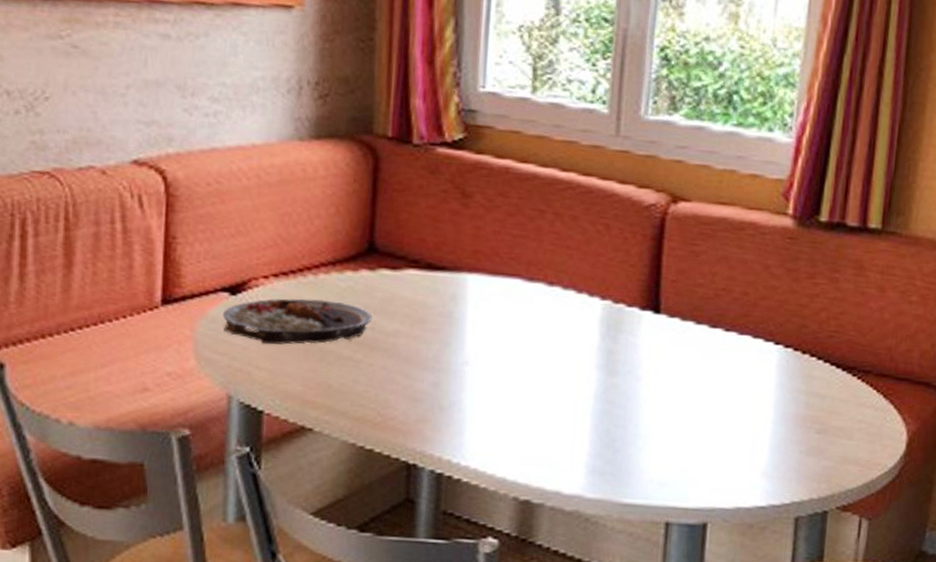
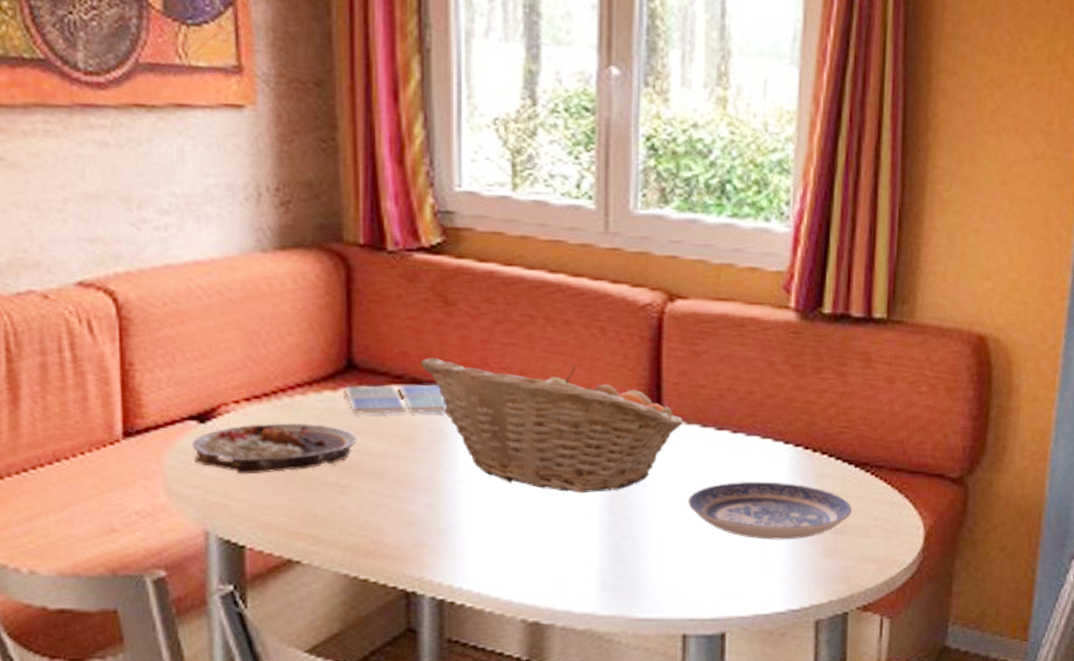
drink coaster: none [365,267,458,297] -> present [345,385,448,415]
fruit basket: none [435,245,680,381] -> present [420,358,685,494]
plate: none [678,378,837,438] -> present [688,481,852,540]

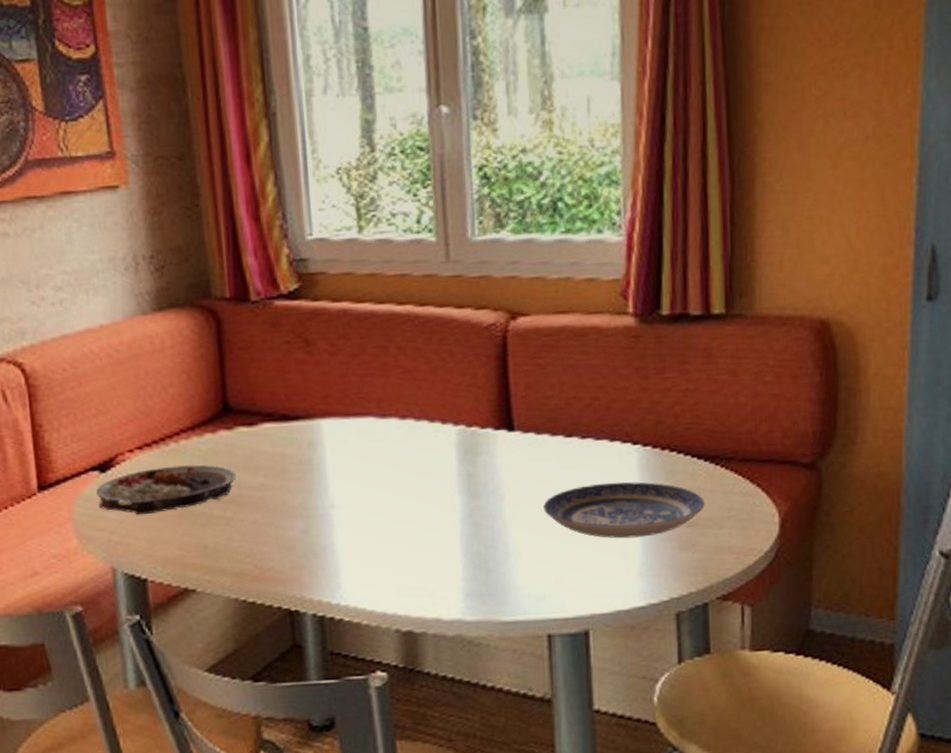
drink coaster: present [345,385,448,415] -> none [223,420,315,453]
fruit basket: present [420,358,685,494] -> none [287,390,535,508]

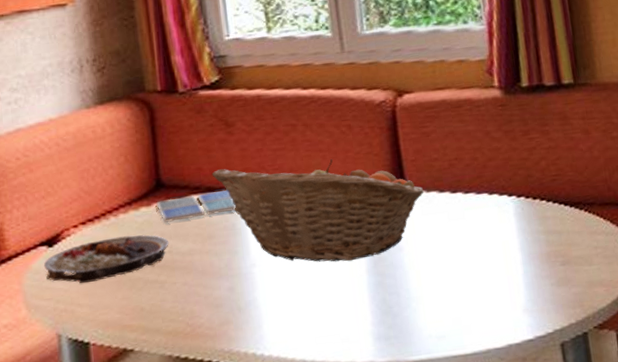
drink coaster: none [223,420,315,453] -> present [156,190,237,223]
fruit basket: none [287,390,535,508] -> present [211,159,425,262]
plate: present [543,482,705,539] -> none [437,228,575,280]

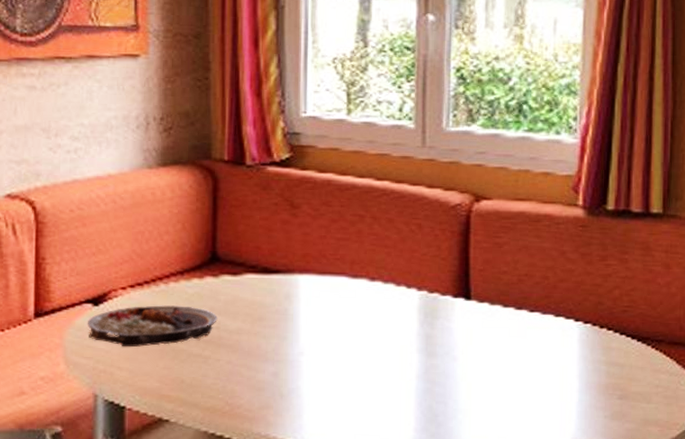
drink coaster: present [156,190,237,223] -> none [209,273,292,298]
fruit basket: present [211,159,425,262] -> none [270,251,489,364]

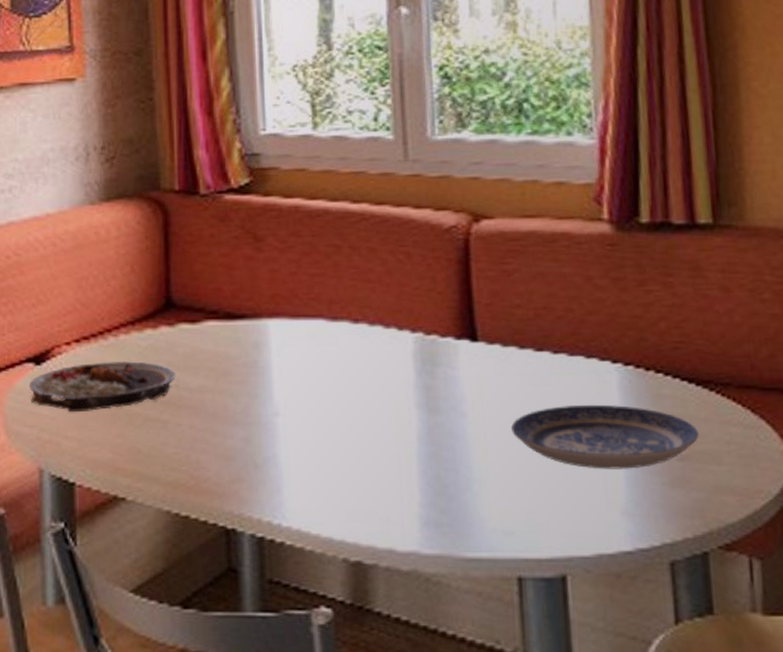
plate: none [492,353,635,405] -> present [511,404,699,469]

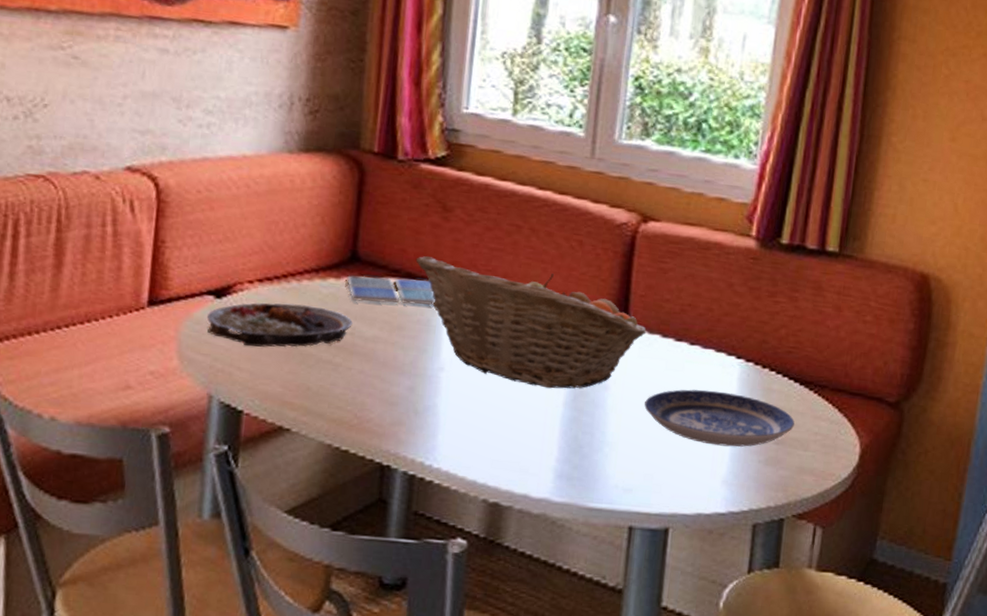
drink coaster: none [164,319,260,351] -> present [347,275,436,306]
fruit basket: none [233,292,501,423] -> present [415,256,648,389]

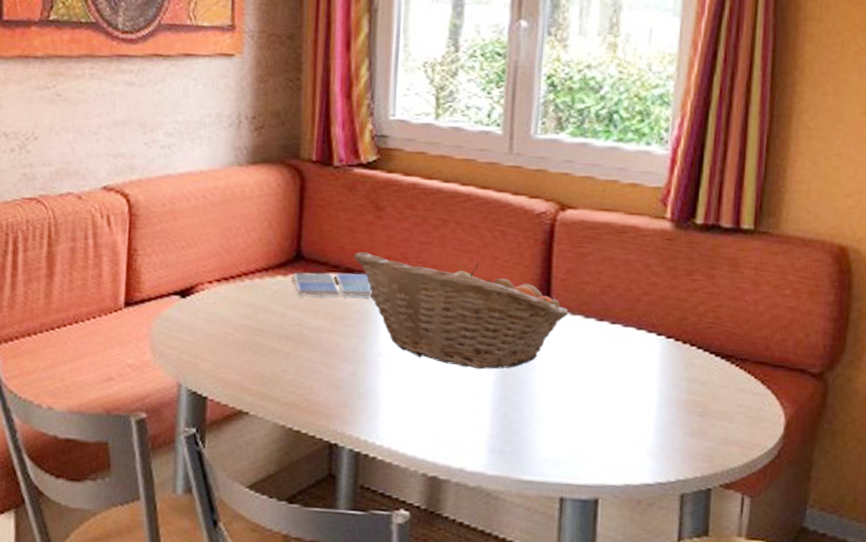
plate: present [207,302,353,347] -> none [175,300,300,340]
plate: present [644,389,795,447] -> none [570,366,717,420]

